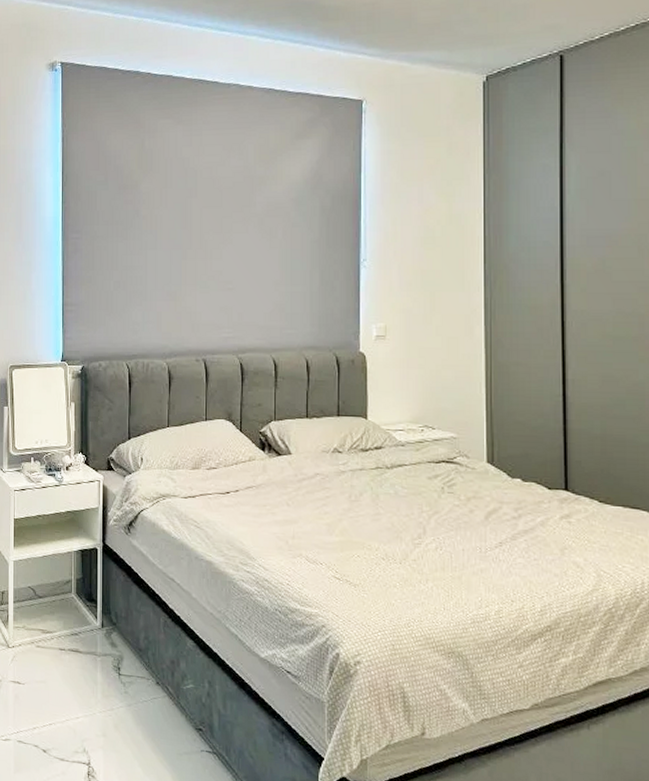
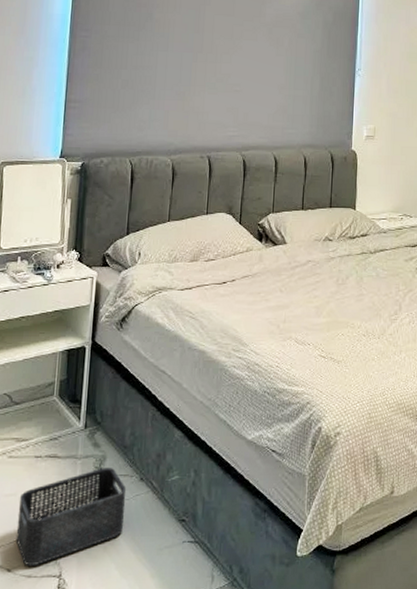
storage bin: none [48,666,144,751] -> present [15,467,127,567]

